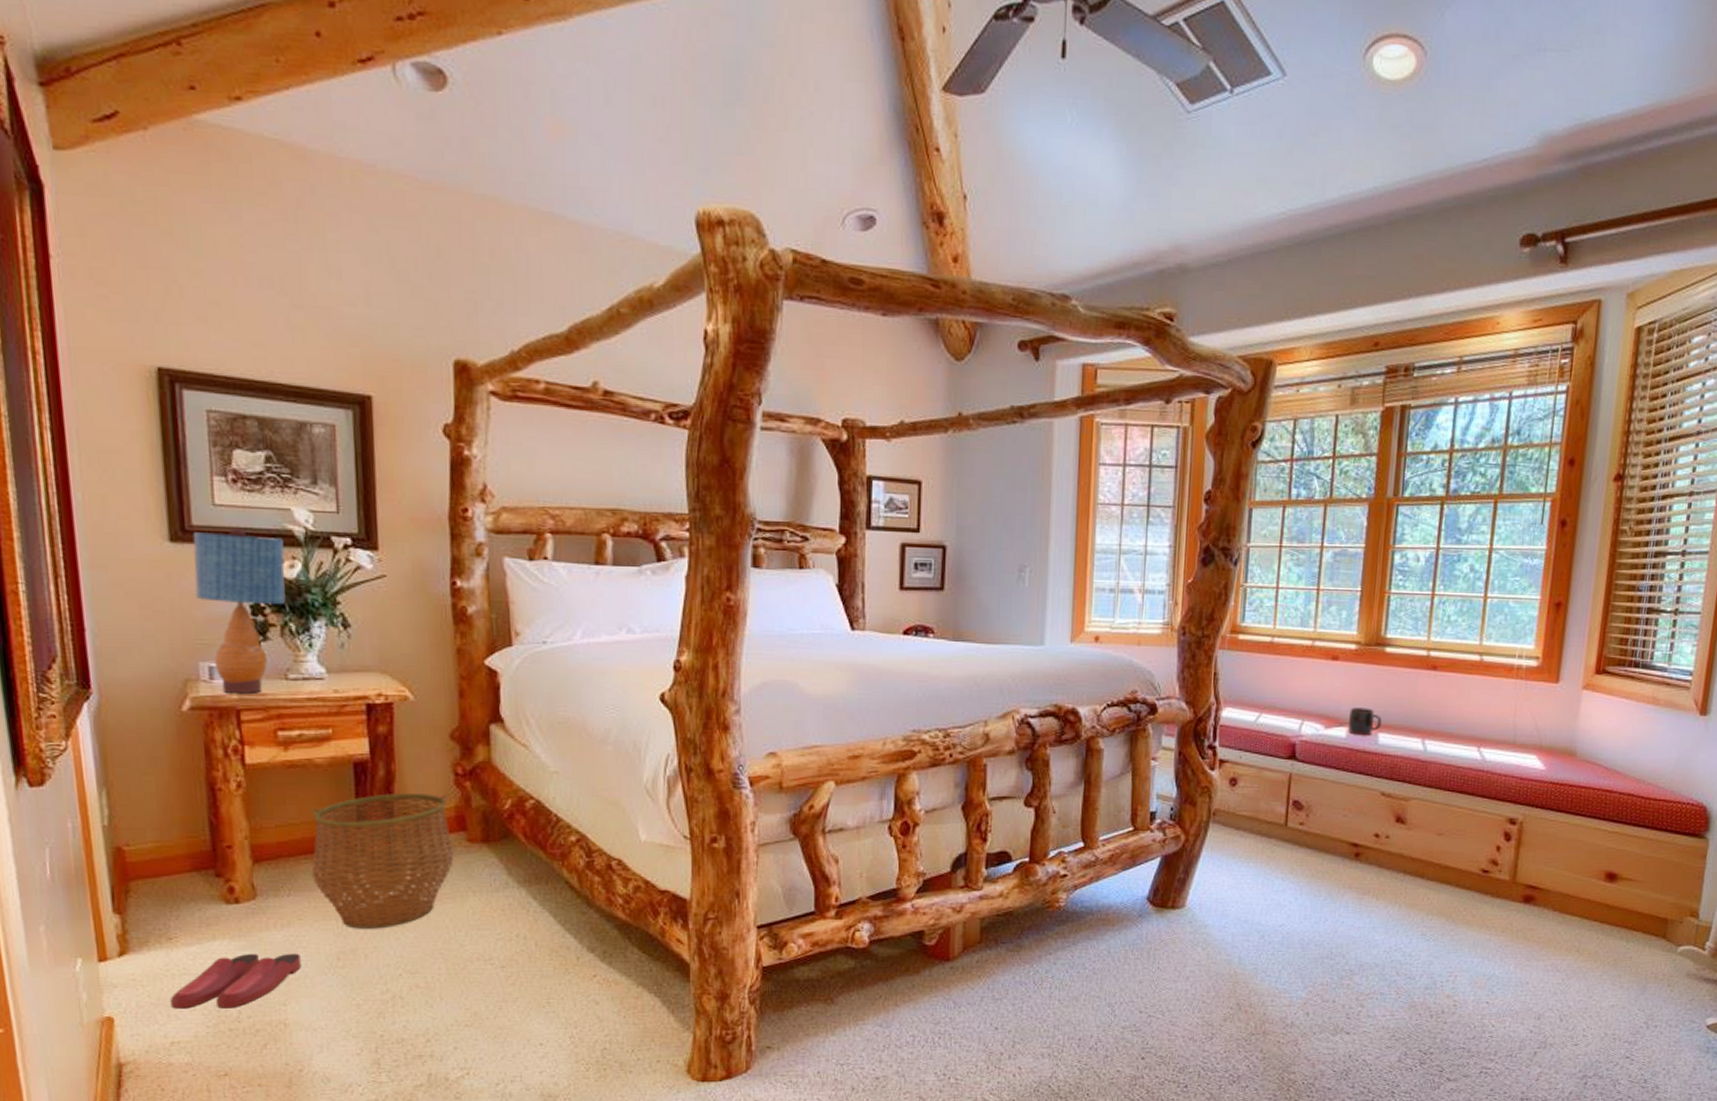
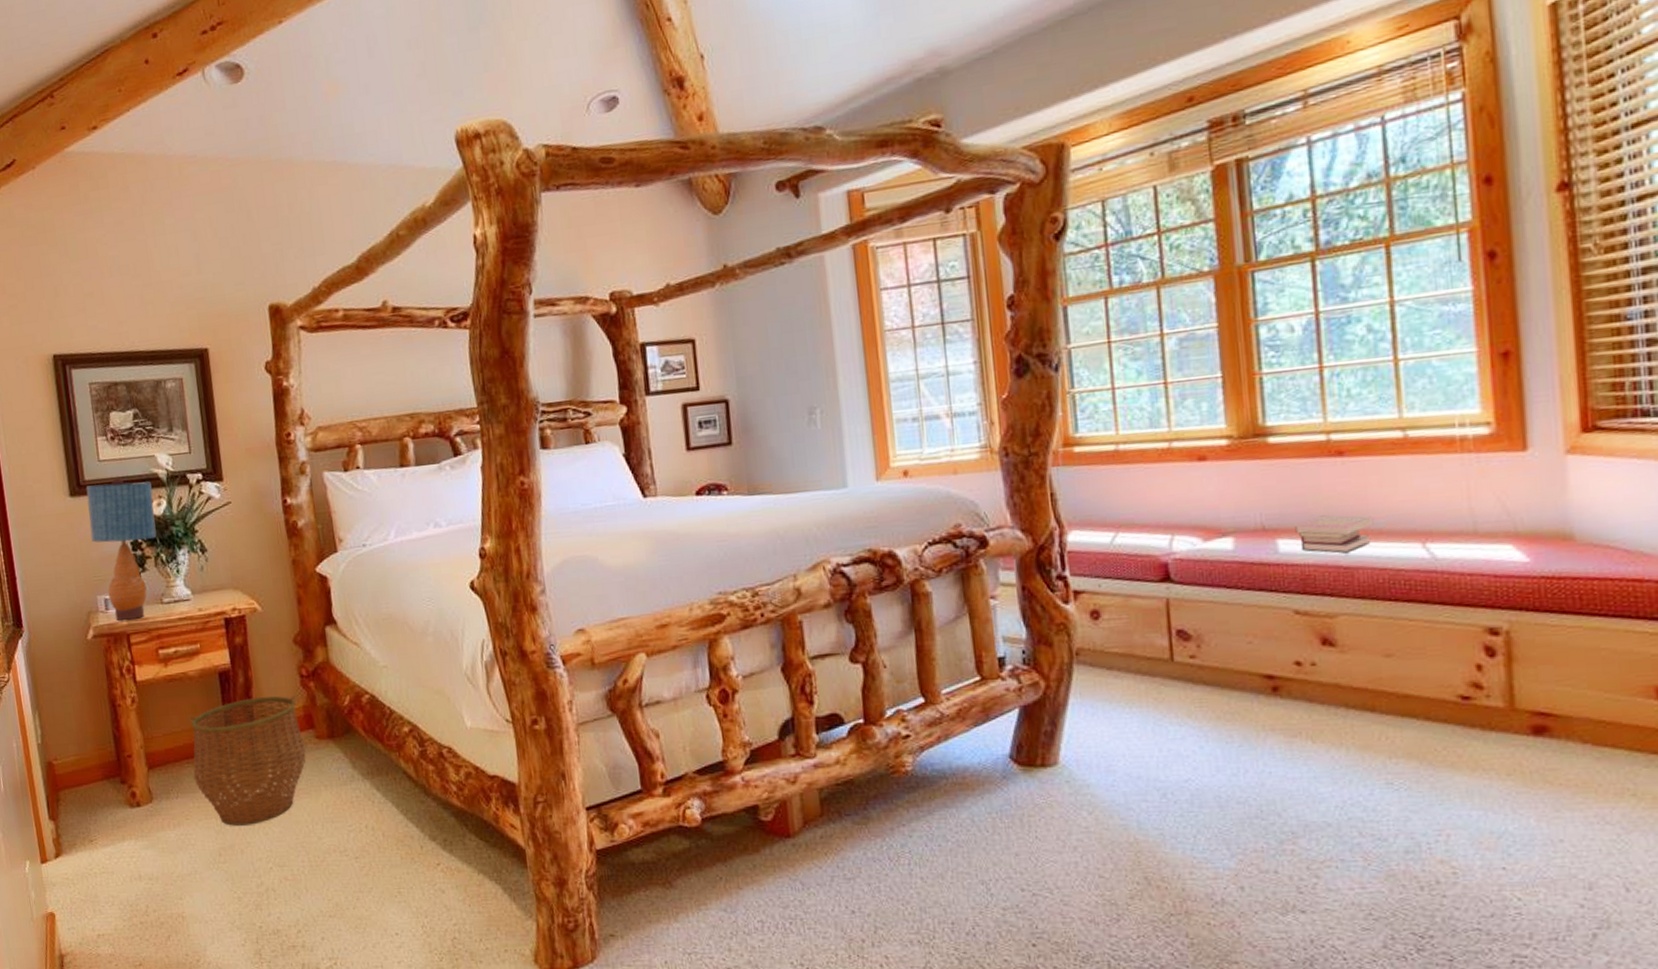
slippers: present [170,953,301,1009] -> none [95,850,192,904]
mug: present [1348,707,1382,735] -> none [1233,511,1279,545]
books: none [1393,717,1449,750] -> present [1295,515,1374,554]

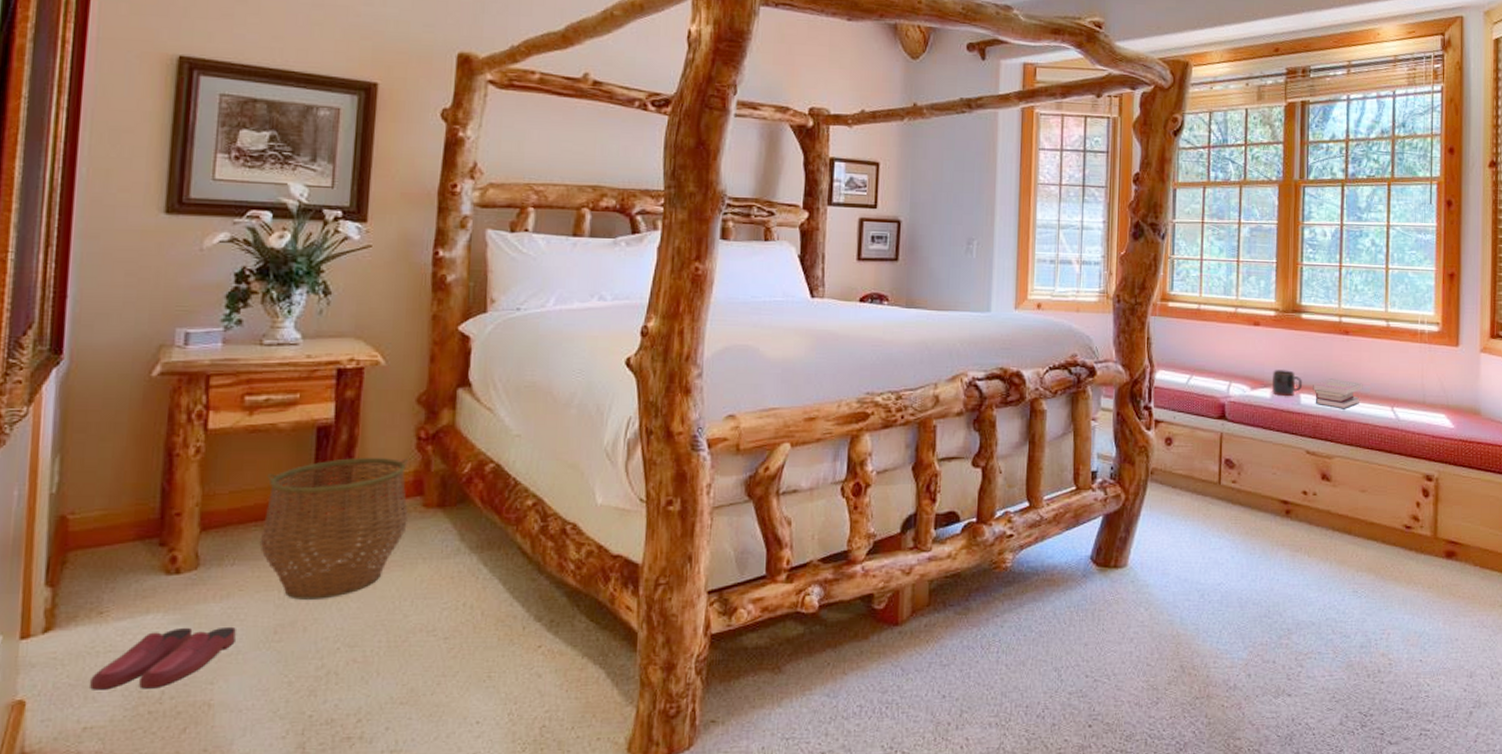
table lamp: present [86,477,157,620] -> none [183,200,276,359]
slippers: none [95,850,192,904] -> present [90,626,236,690]
mug: none [1233,511,1279,545] -> present [1272,370,1302,396]

